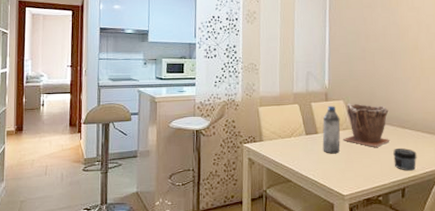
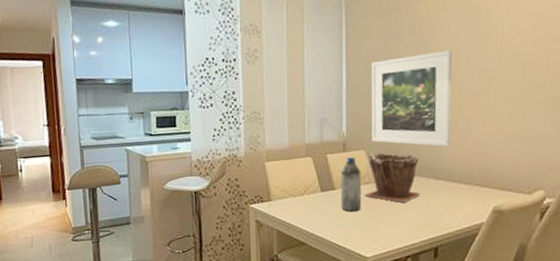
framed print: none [349,21,416,101] -> present [370,50,453,147]
jar: present [393,148,417,171] -> none [424,202,453,228]

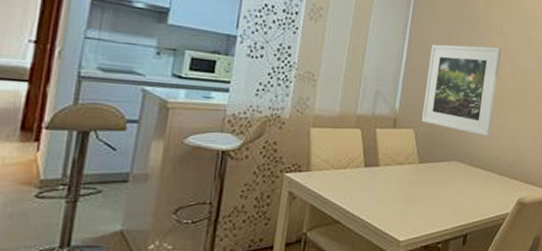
water bottle: present [340,157,362,212] -> none [382,134,407,192]
plant pot: present [364,152,421,203] -> none [406,133,462,186]

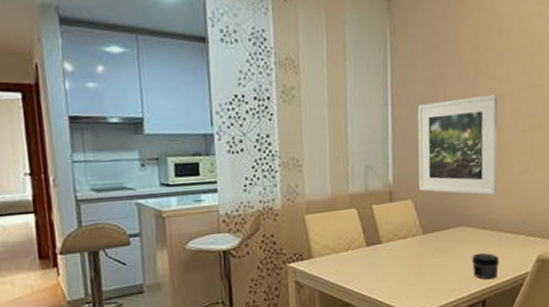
jar: none [459,189,485,215] -> present [472,253,500,280]

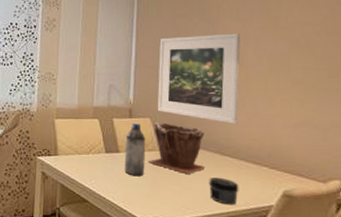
water bottle: none [387,207,410,268] -> present [124,123,146,177]
plant pot: none [412,202,469,255] -> present [148,122,206,174]

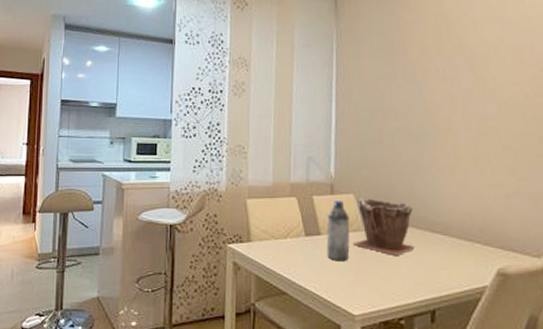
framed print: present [157,33,241,125] -> none [361,96,449,198]
jar: present [209,178,239,205] -> none [419,258,452,288]

